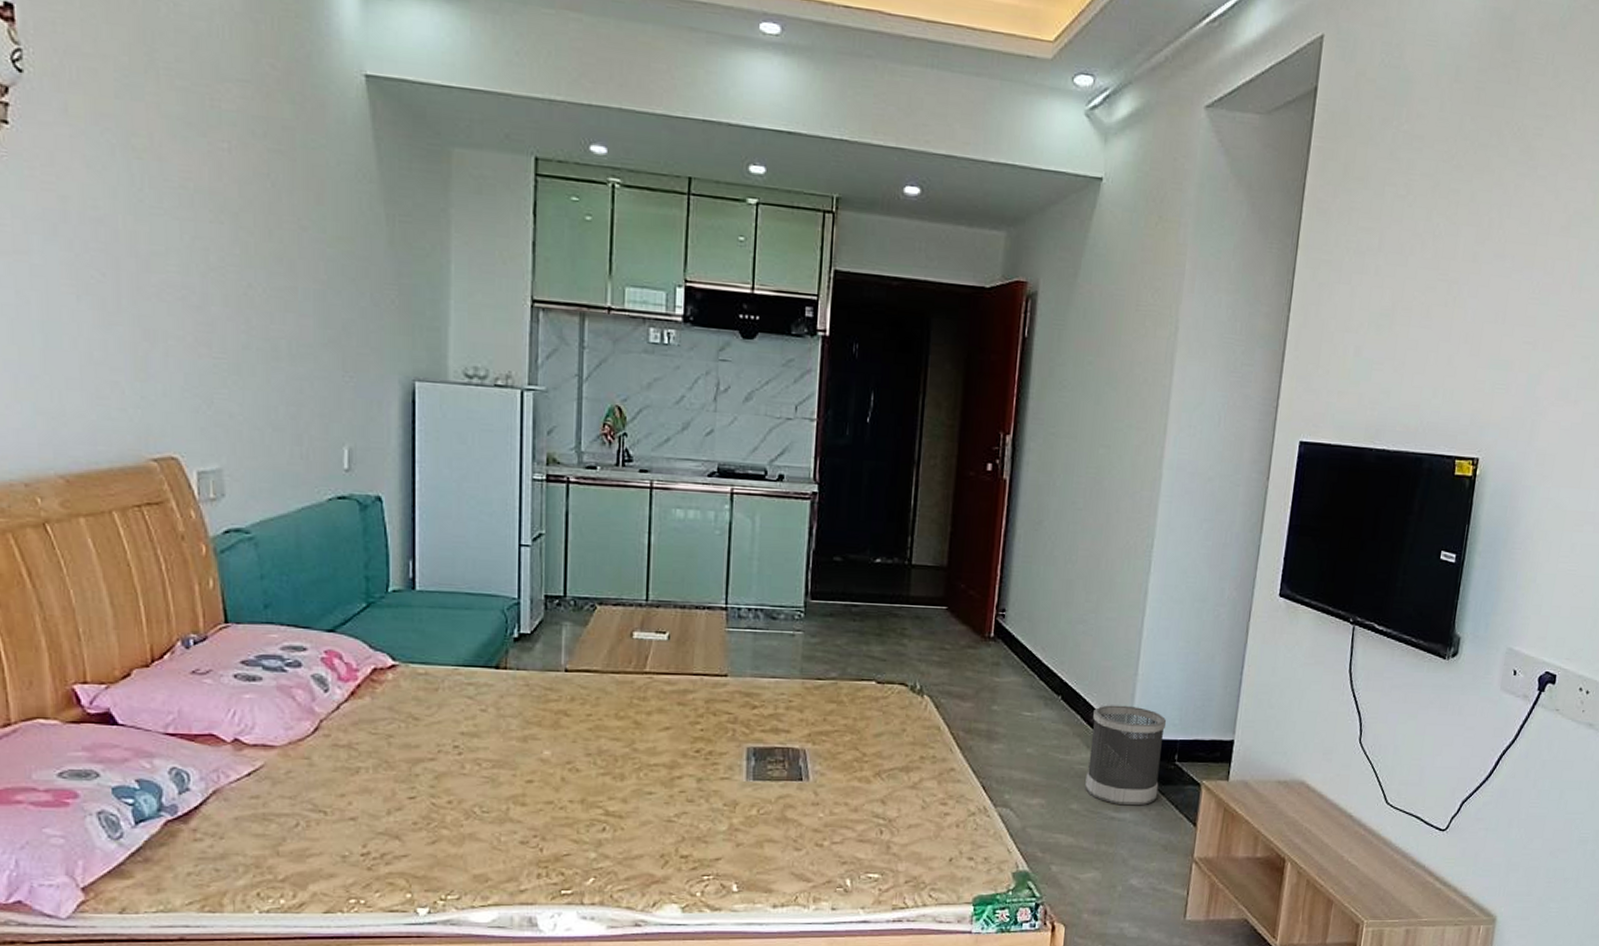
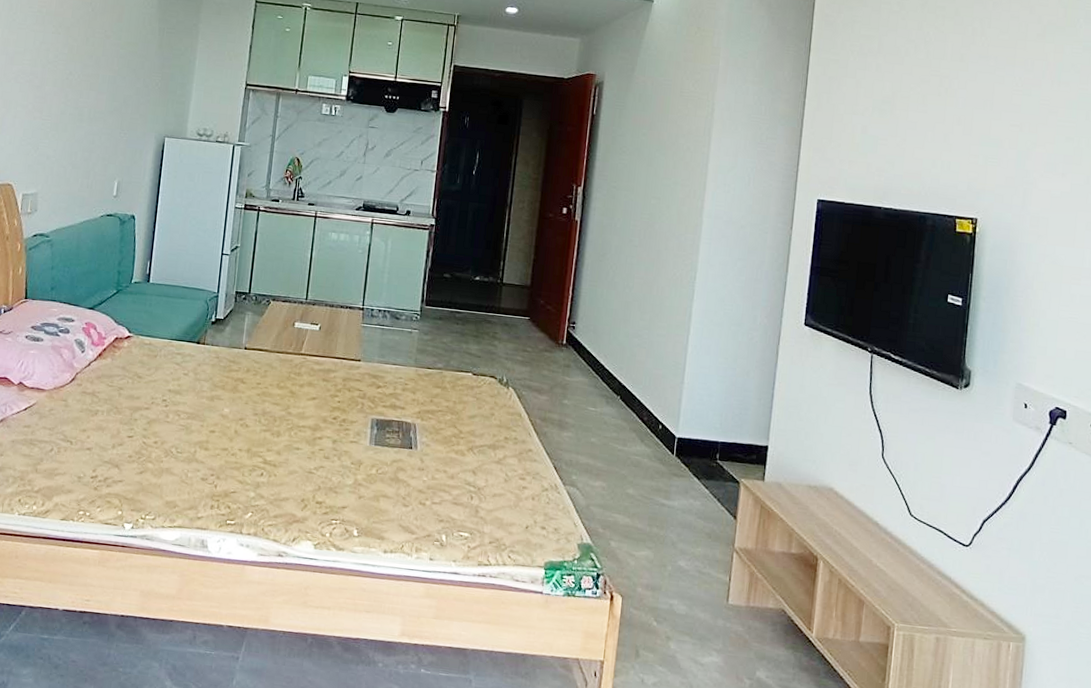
wastebasket: present [1085,705,1167,806] -> none [639,406,709,496]

